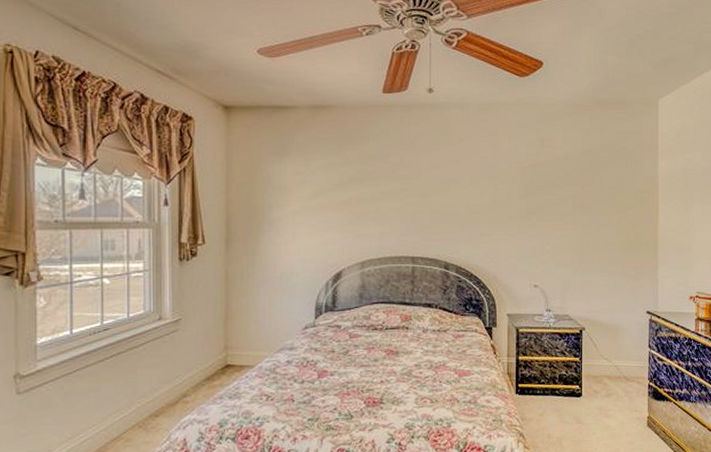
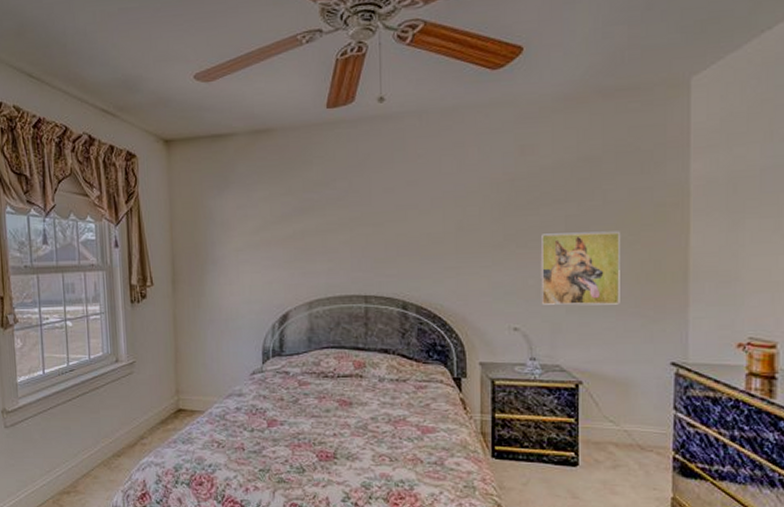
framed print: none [554,210,612,267] -> present [540,231,620,305]

